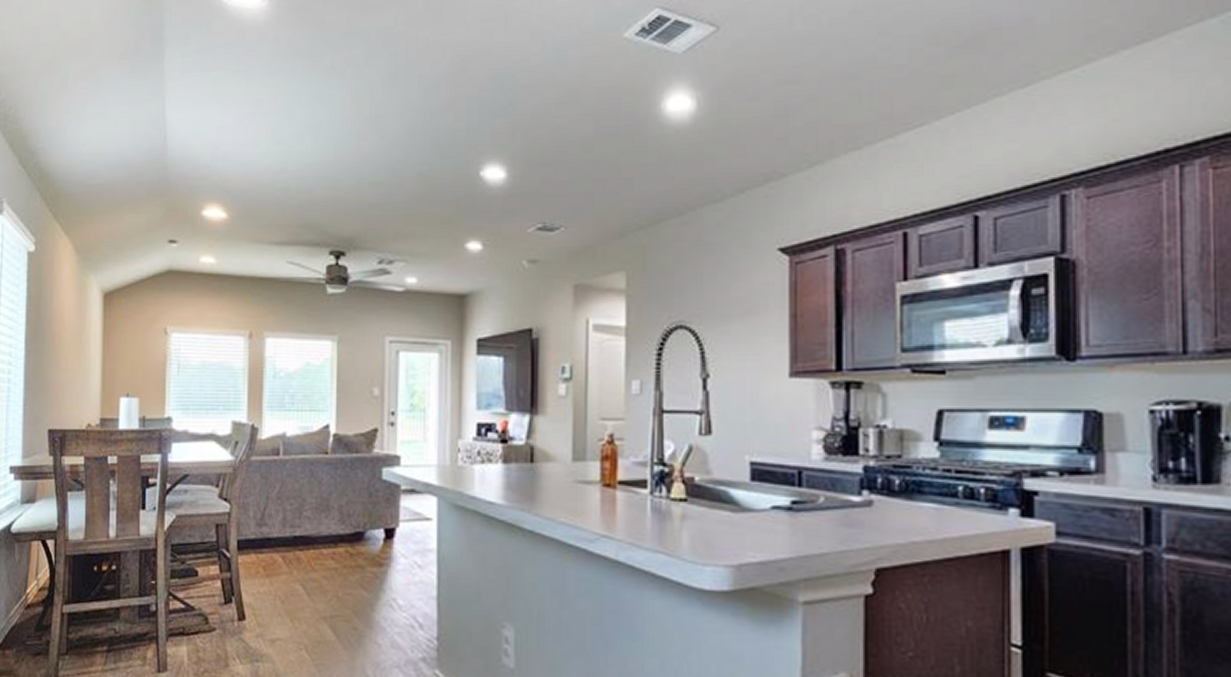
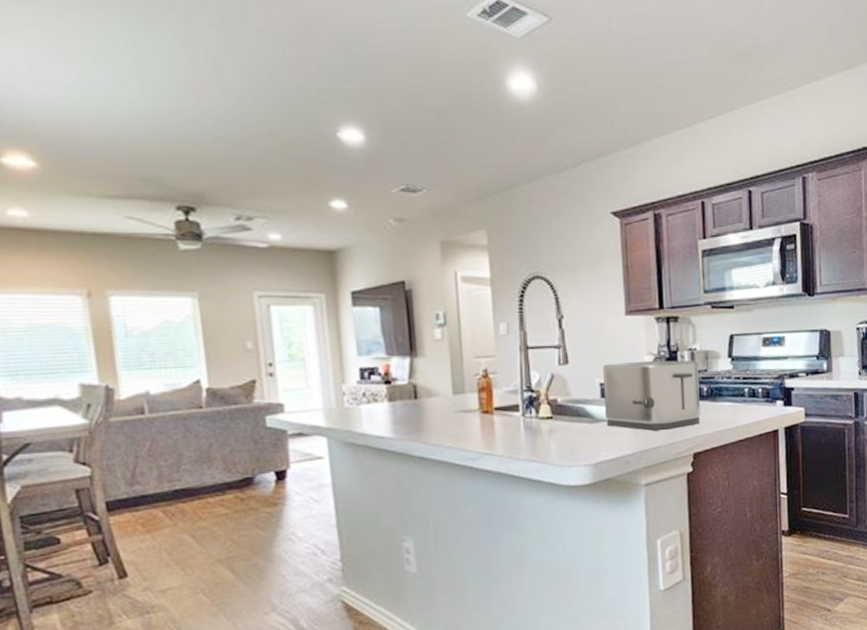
toaster: none [754,437,888,533] -> present [602,360,700,432]

